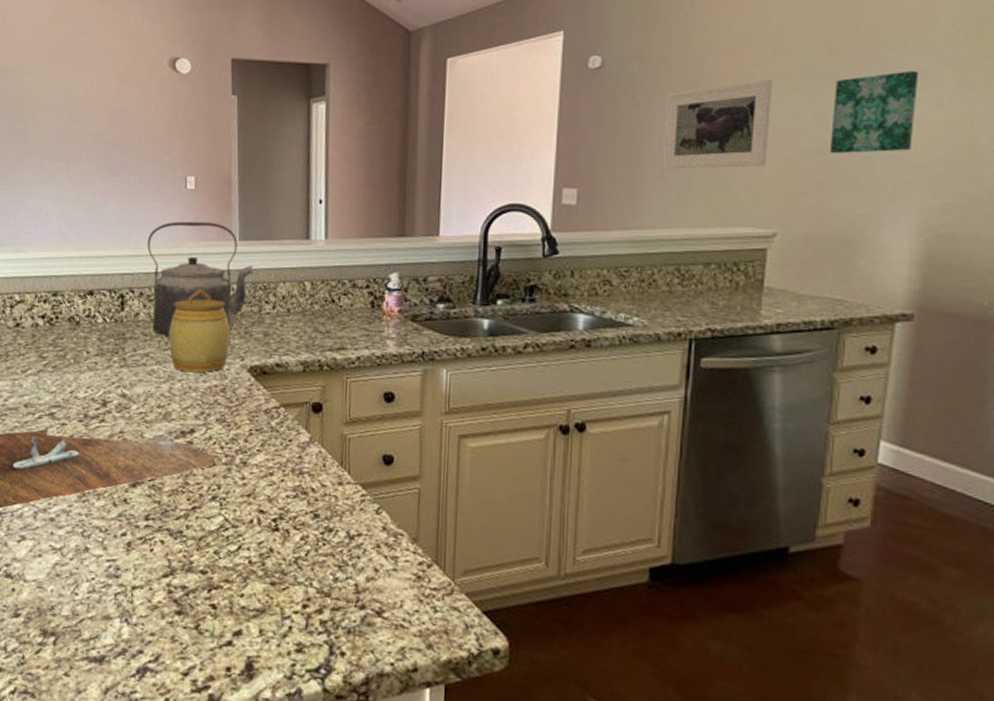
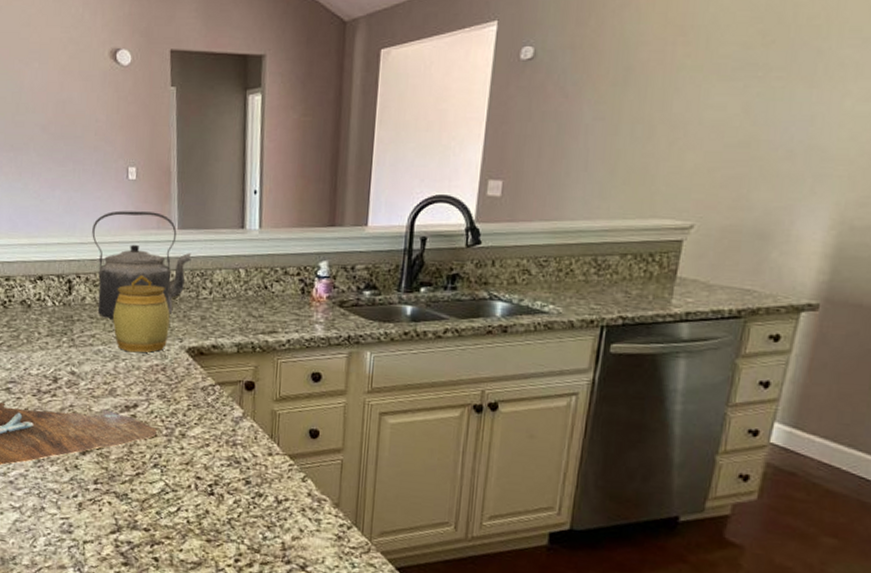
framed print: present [662,79,773,170] -> none [587,70,703,162]
wall art: present [829,70,919,153] -> none [753,61,852,146]

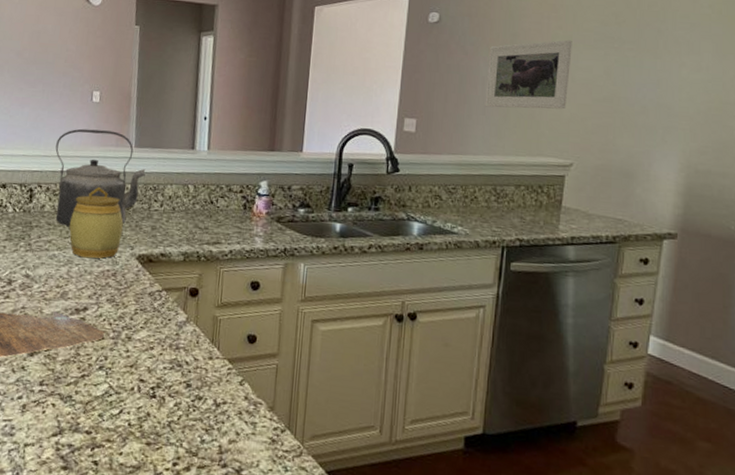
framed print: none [587,70,703,162] -> present [485,40,572,110]

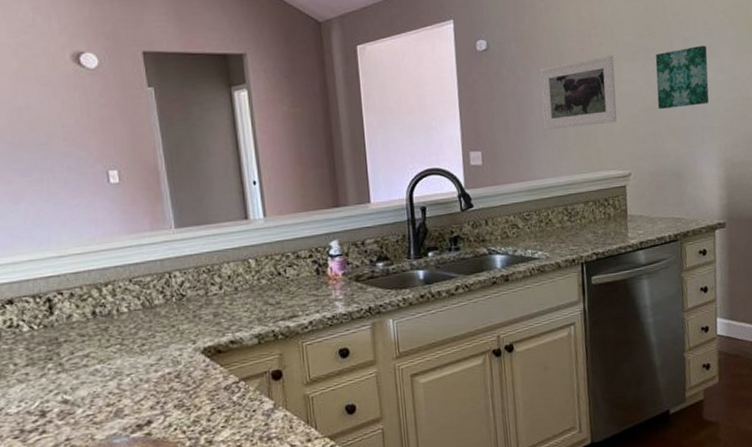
kettle: present [55,128,146,226] -> none [72,213,194,333]
jar: present [69,186,123,259] -> none [108,280,179,366]
wall art: none [615,40,684,103] -> present [655,45,709,109]

